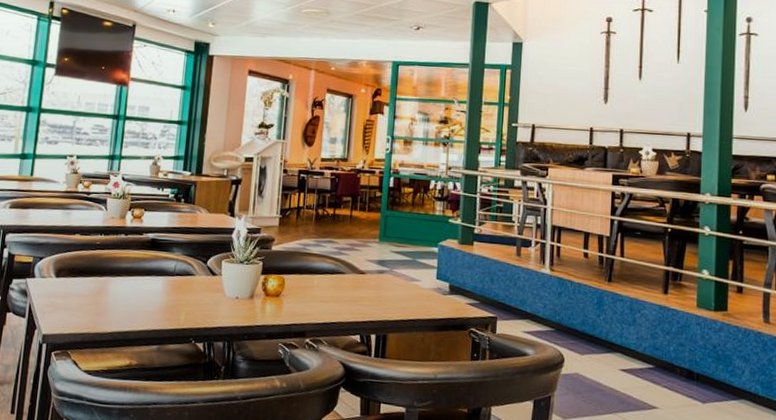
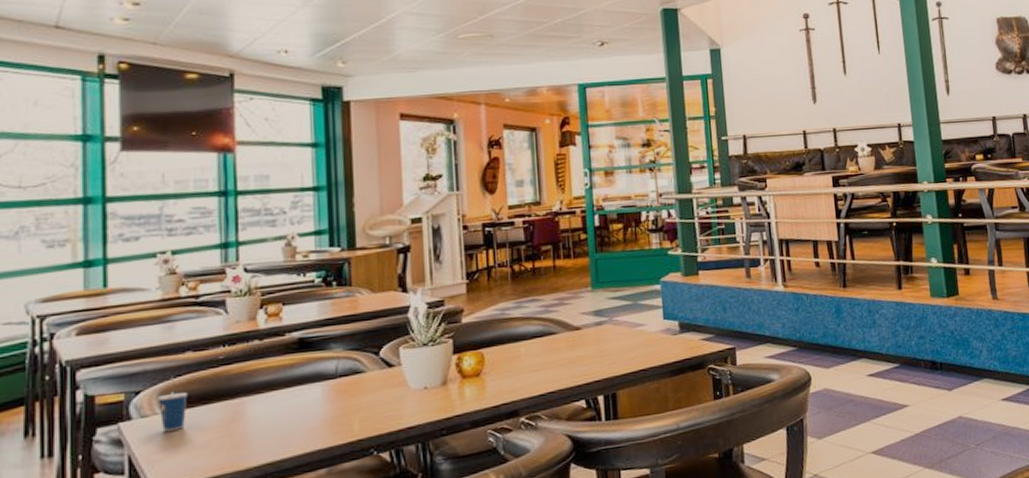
cup: none [52,250,73,292] -> present [156,376,188,431]

